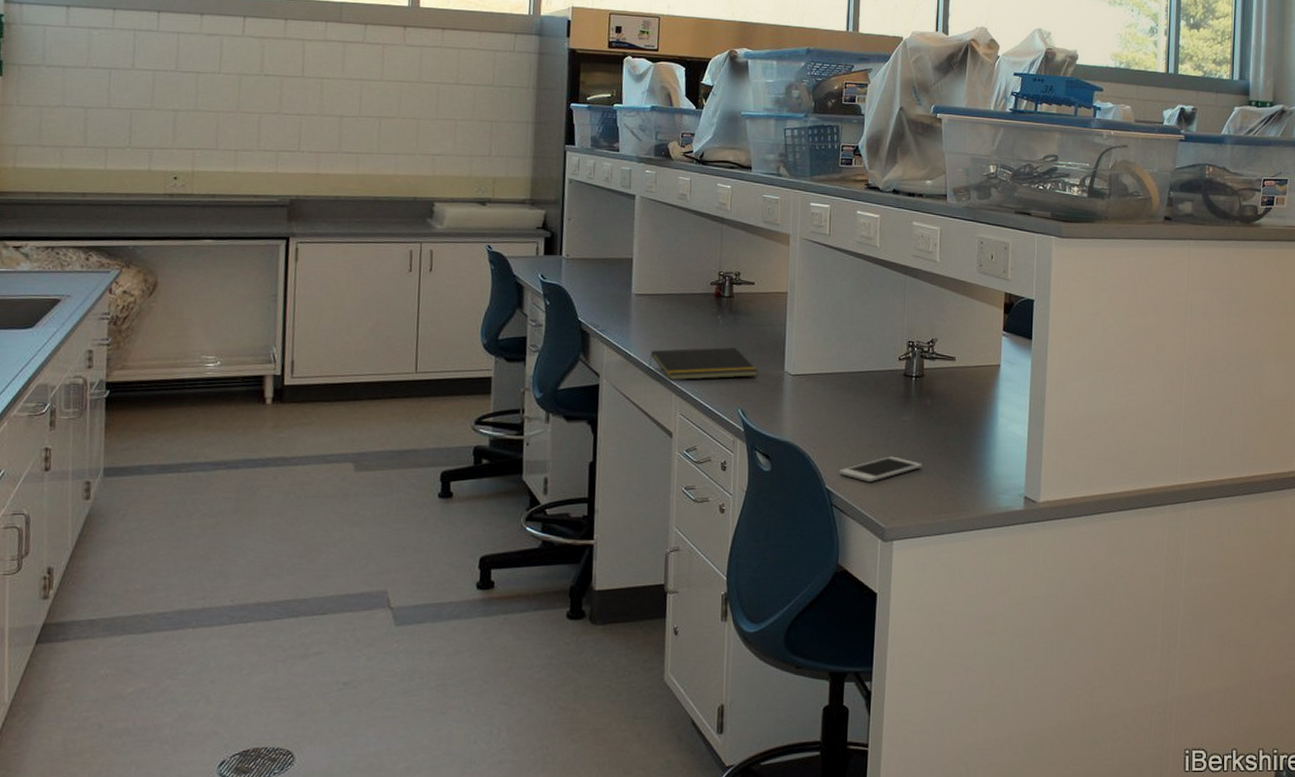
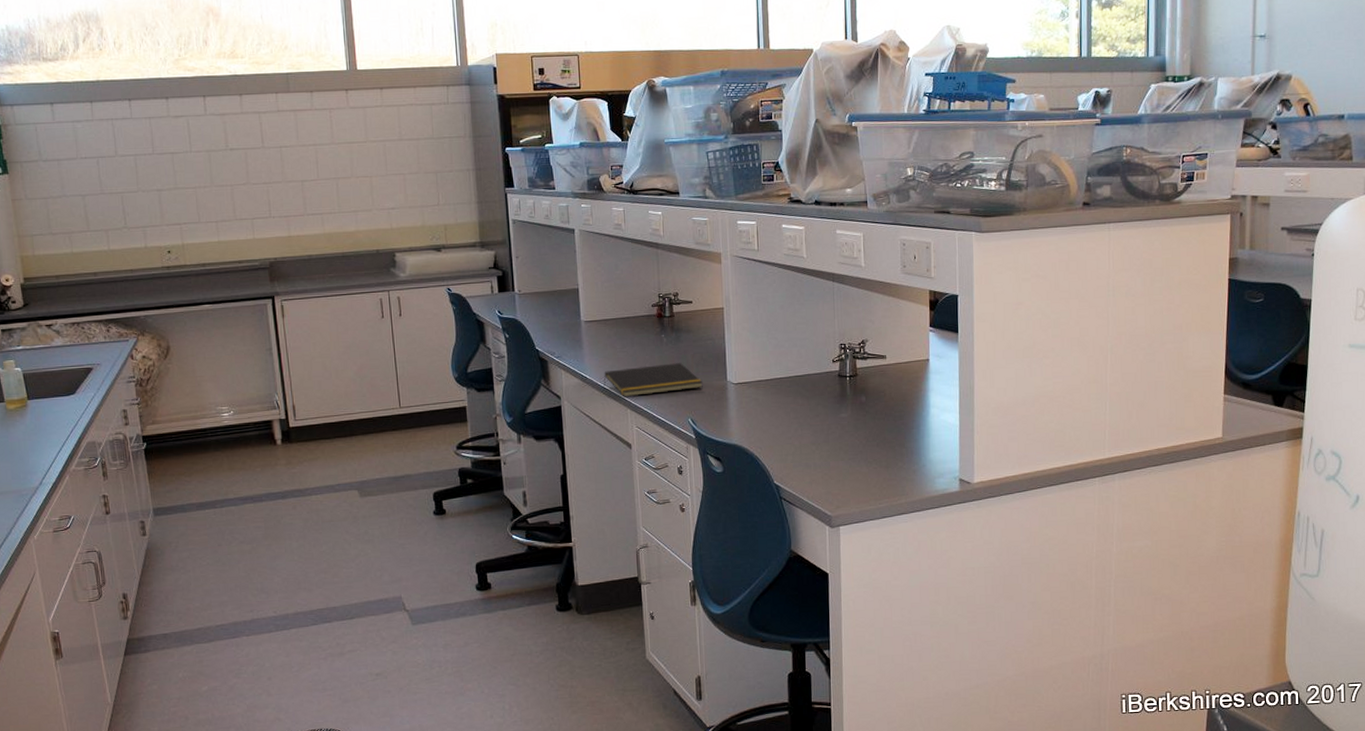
cell phone: present [838,456,922,482] -> none [784,451,862,475]

